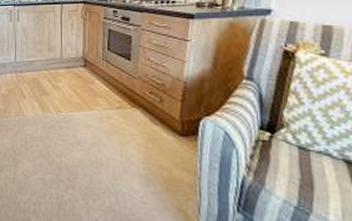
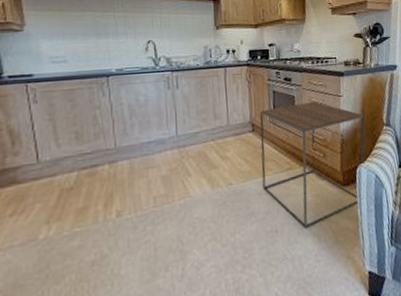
side table: none [91,44,217,169] -> present [259,102,365,228]

